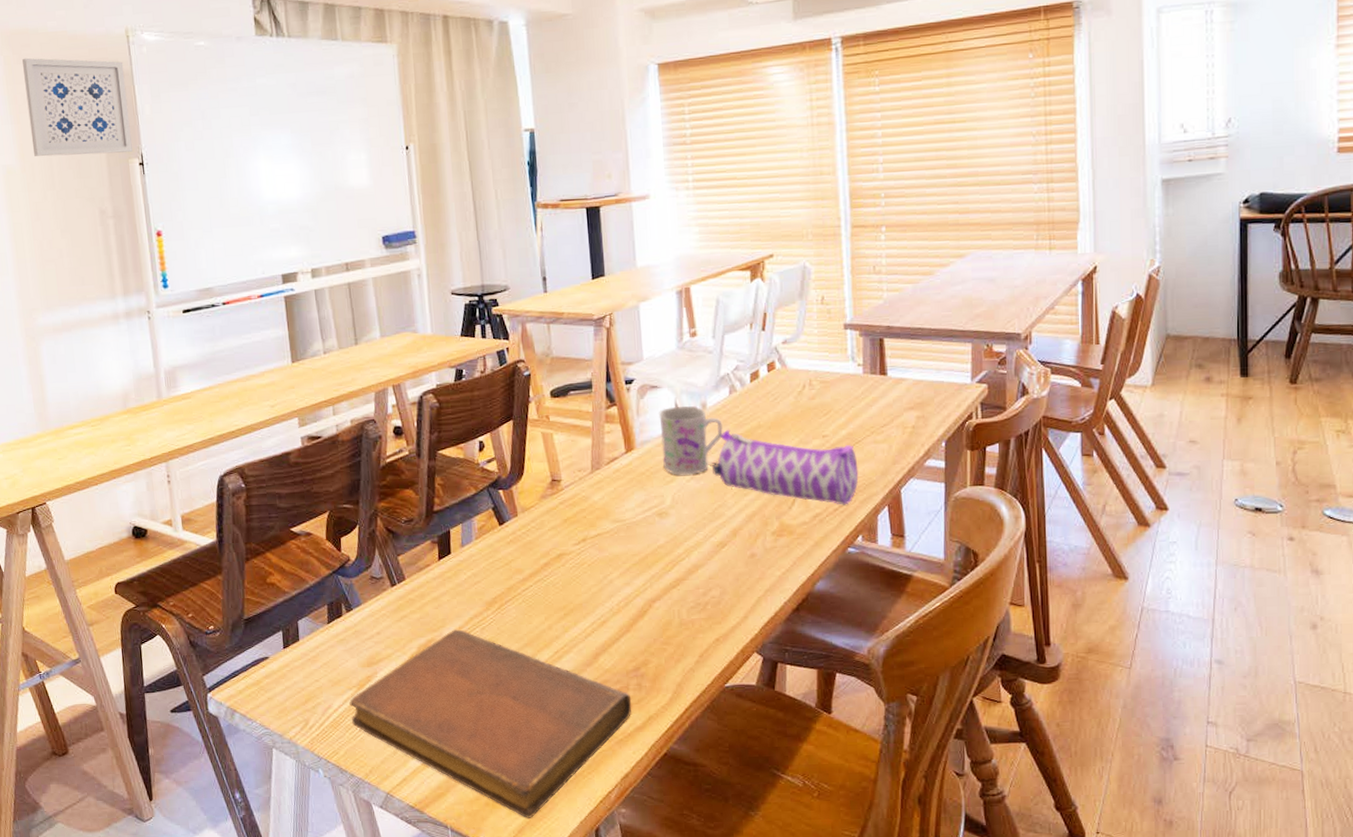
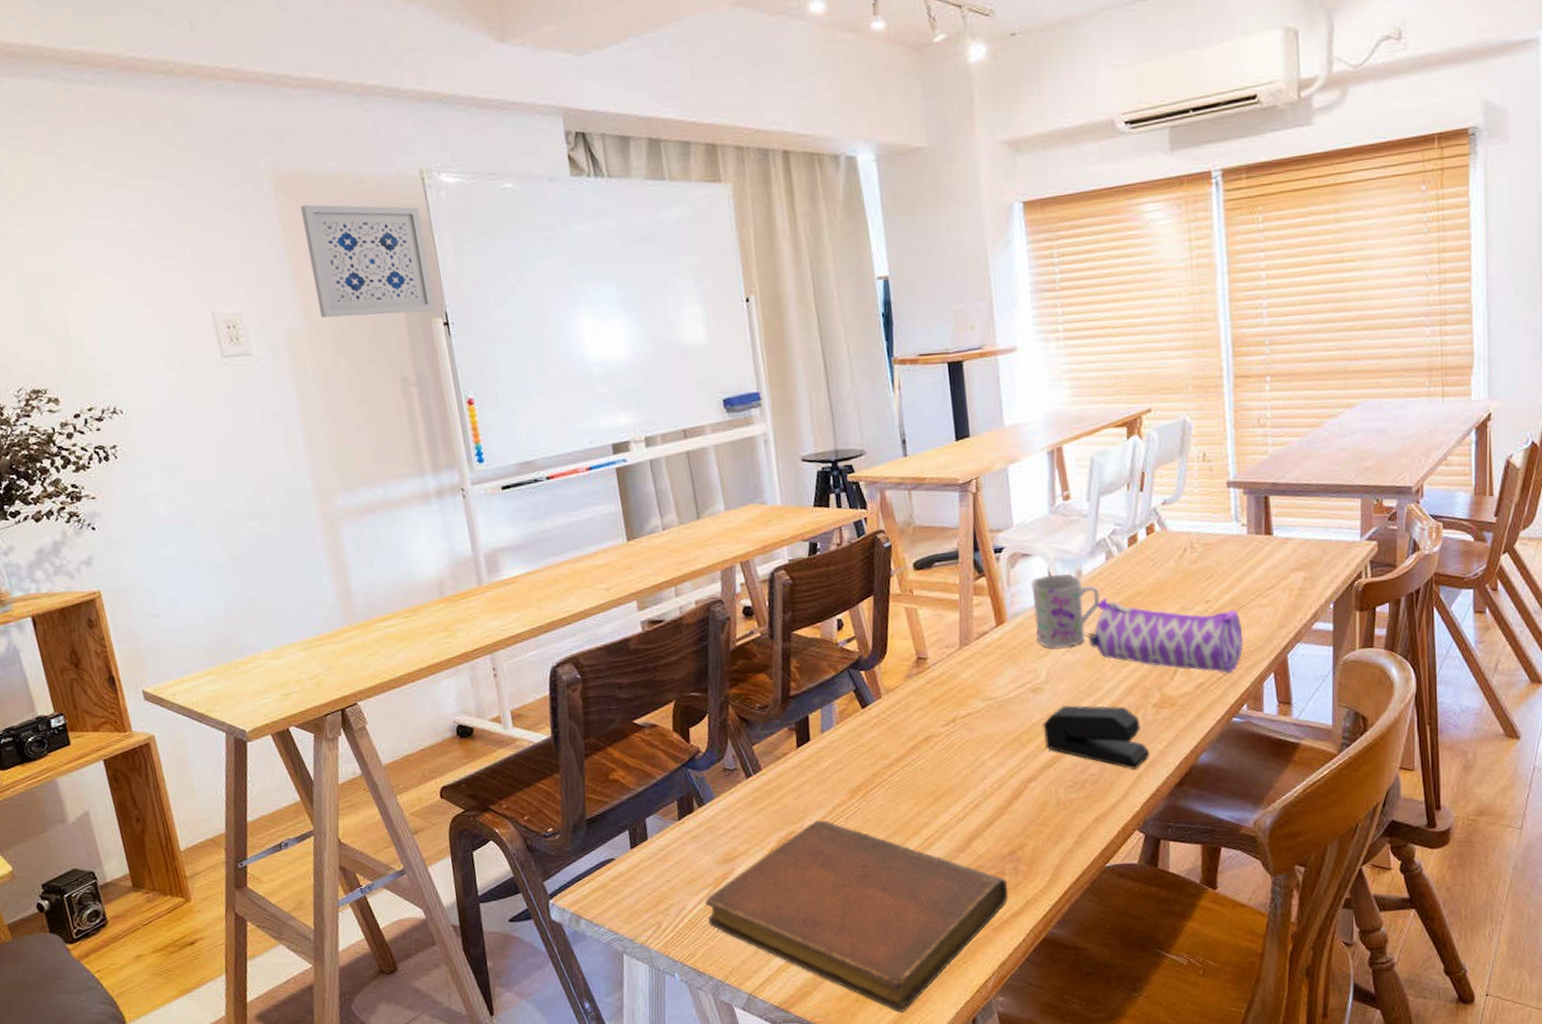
stapler: none [667,530,769,595] -> present [1042,705,1150,770]

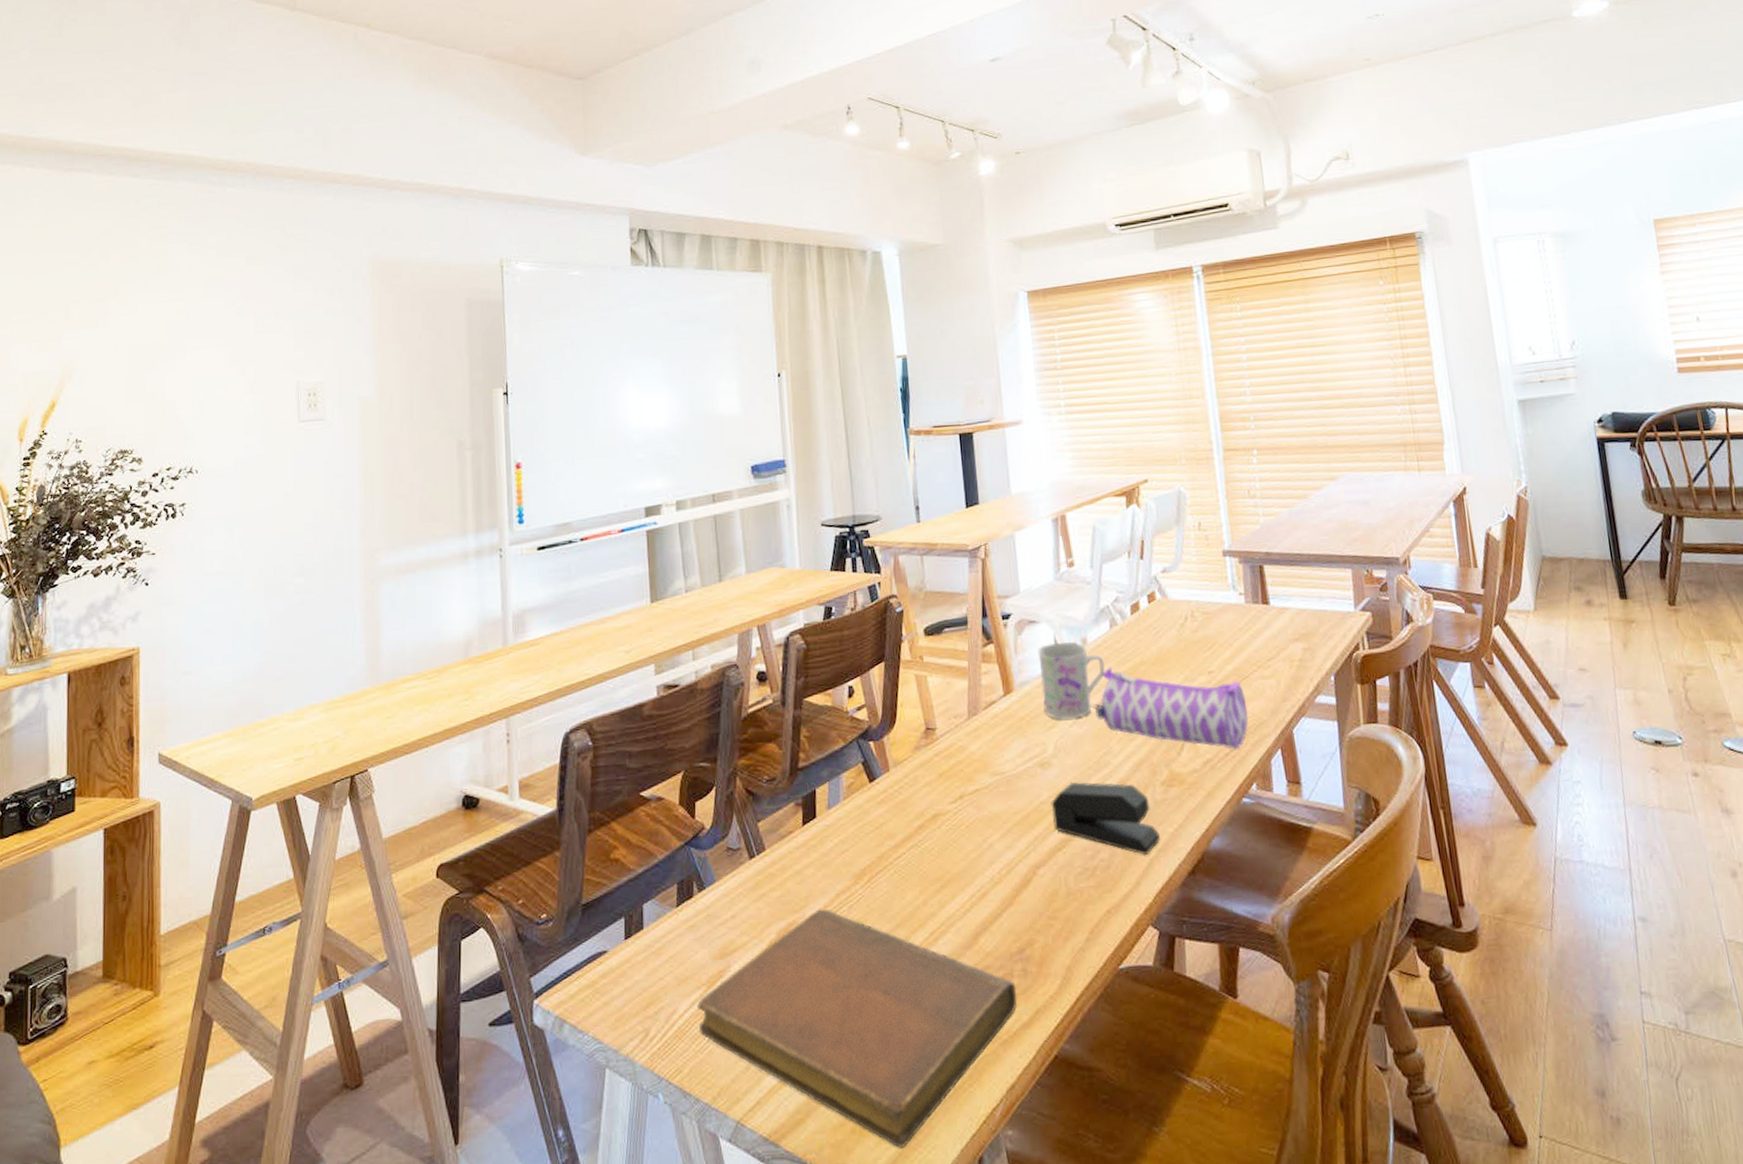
wall art: present [301,204,435,318] -> none [392,287,497,387]

